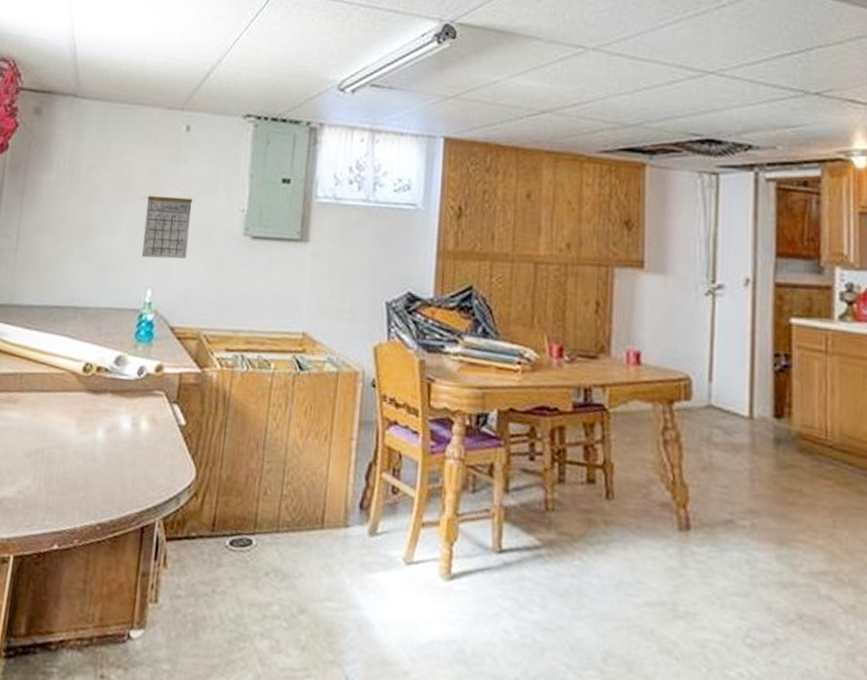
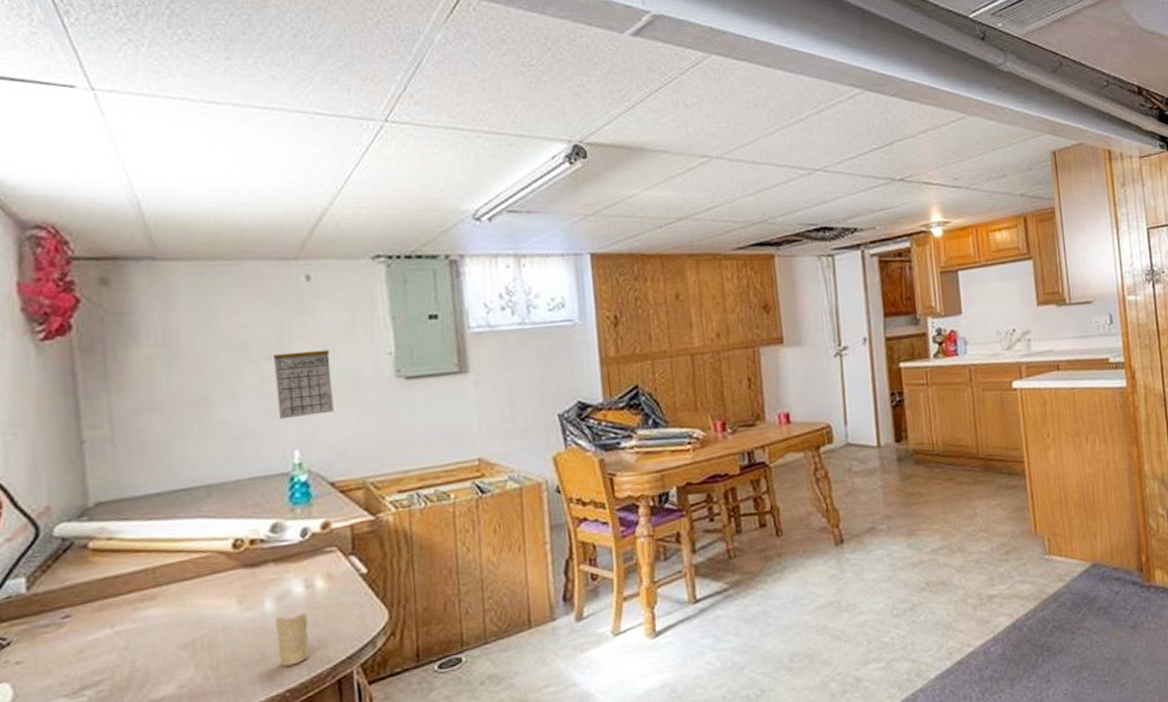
candle: none [97,448,128,501] -> present [275,613,310,667]

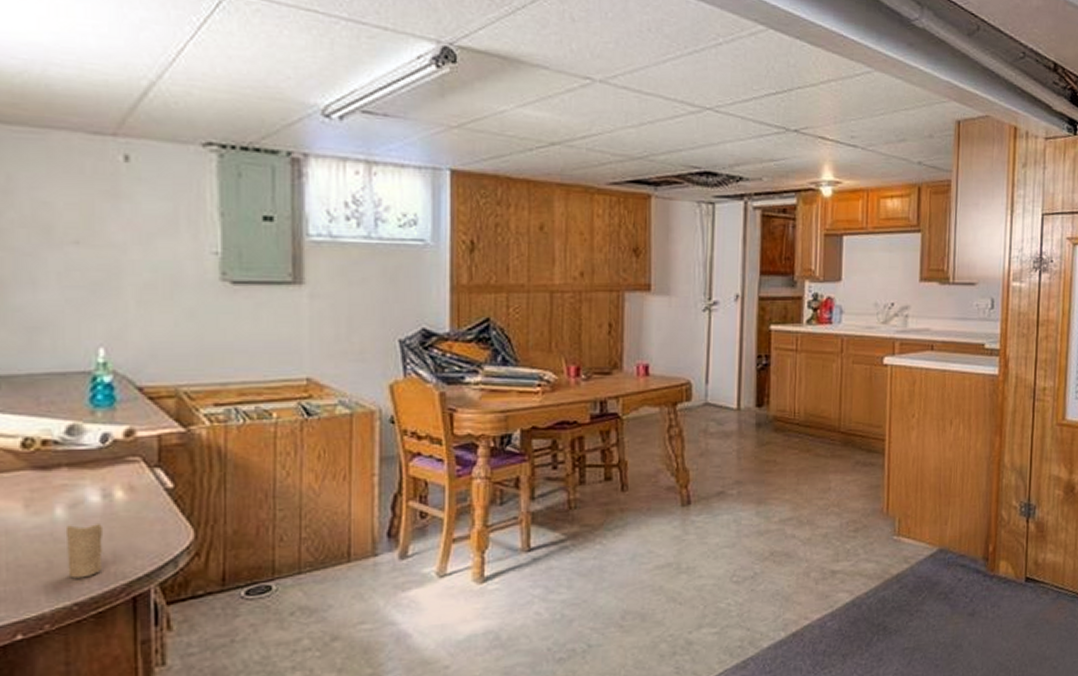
calendar: present [274,349,334,420] -> none [81,239,147,313]

